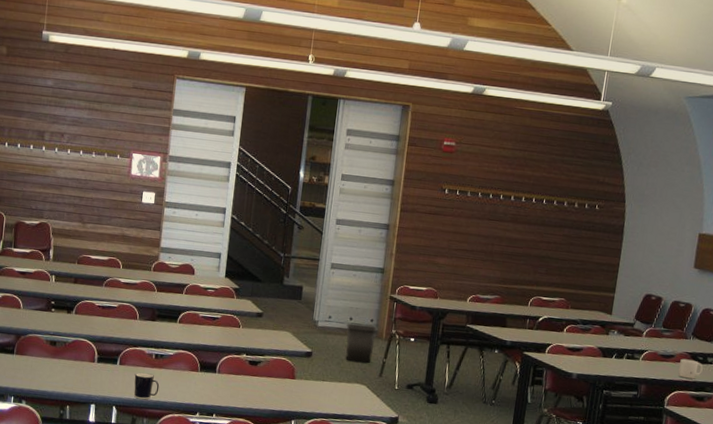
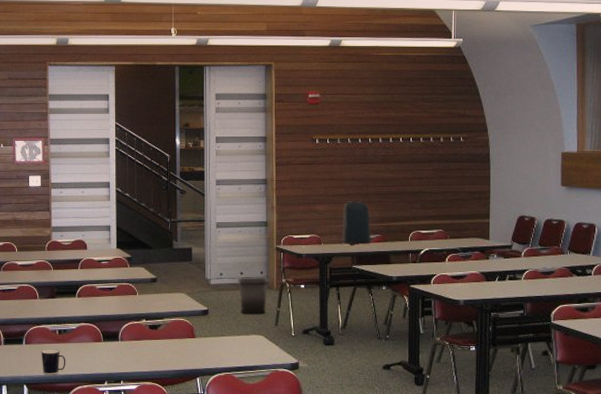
backpack: none [459,256,492,305] -> present [342,200,372,245]
mug: present [678,358,703,379] -> none [560,273,583,292]

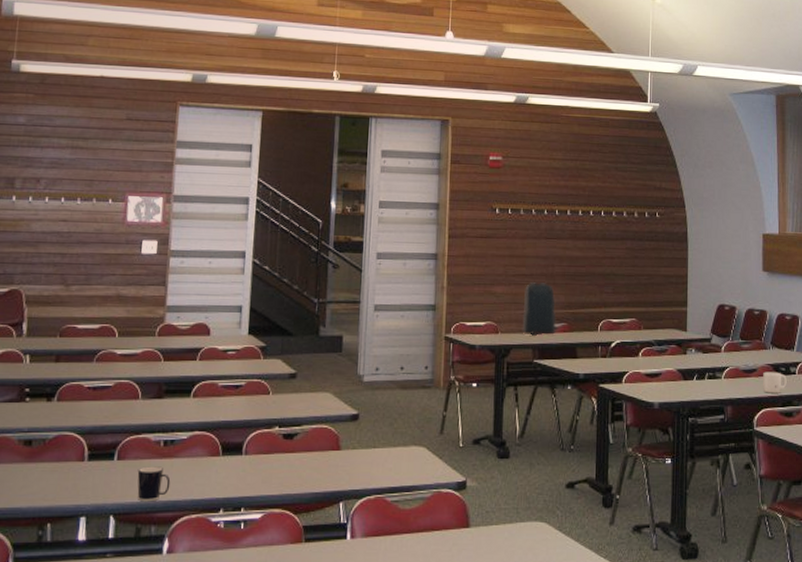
waste bin: present [237,277,268,315] -> none [396,373,434,420]
mug: none [560,273,583,292] -> present [763,371,787,393]

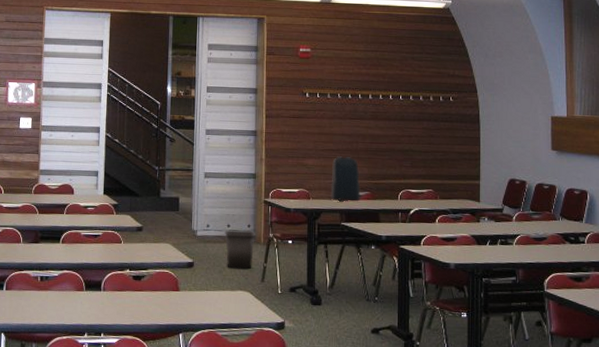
mug: present [137,466,171,502] -> none [21,296,46,324]
waste bin: none [396,373,434,420] -> present [223,230,255,270]
mug: present [763,371,787,393] -> none [553,240,576,260]

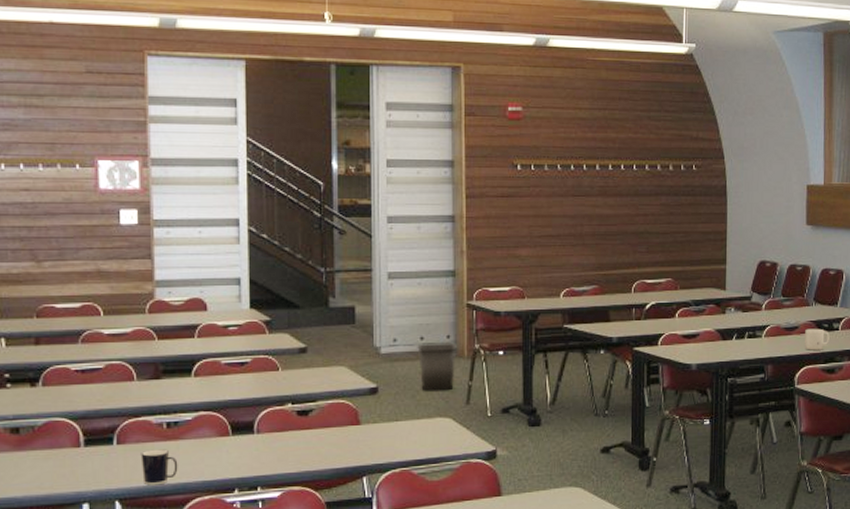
mug: none [21,296,46,324] -> present [140,449,178,486]
backpack: present [330,155,361,202] -> none [550,242,587,300]
mug: none [553,240,576,260] -> present [805,328,830,350]

